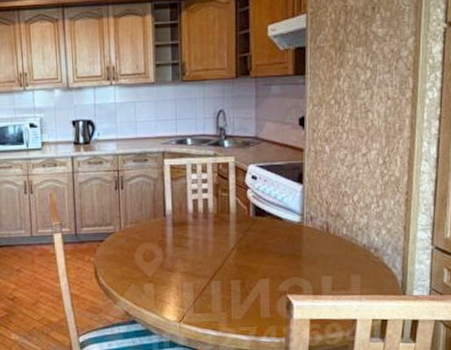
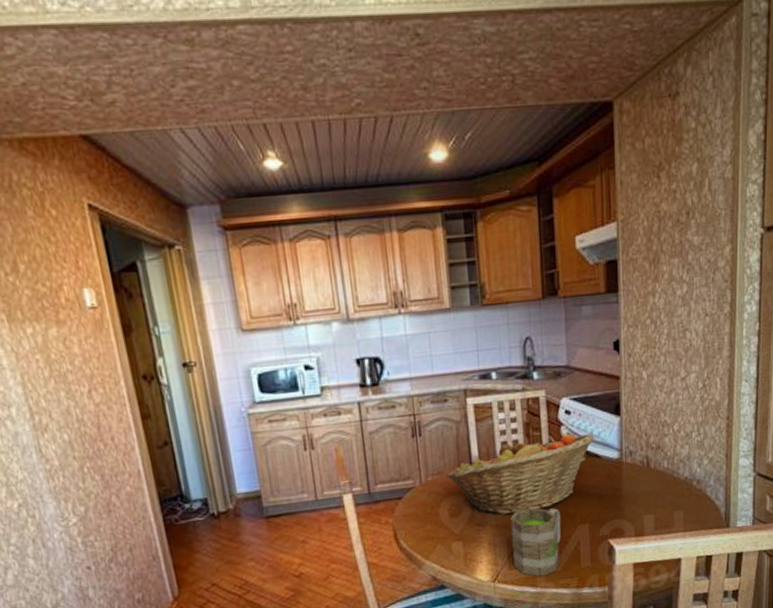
fruit basket: none [143,196,279,264] -> present [446,433,595,515]
mug: none [197,259,244,322] -> present [510,507,561,577]

